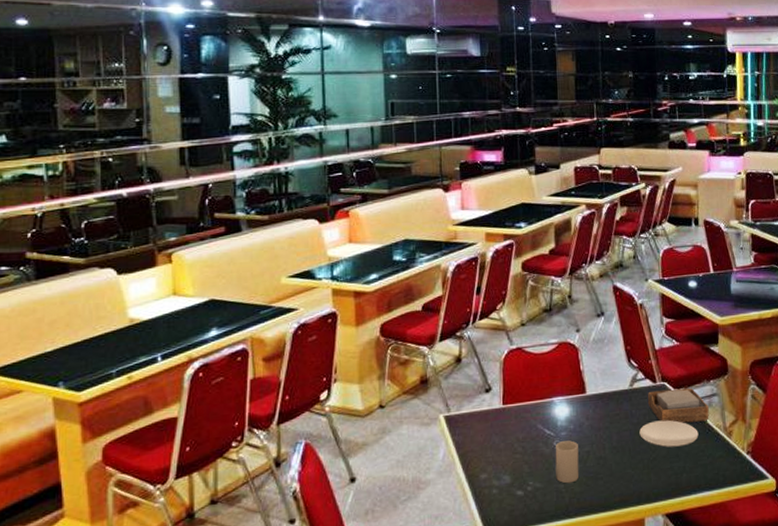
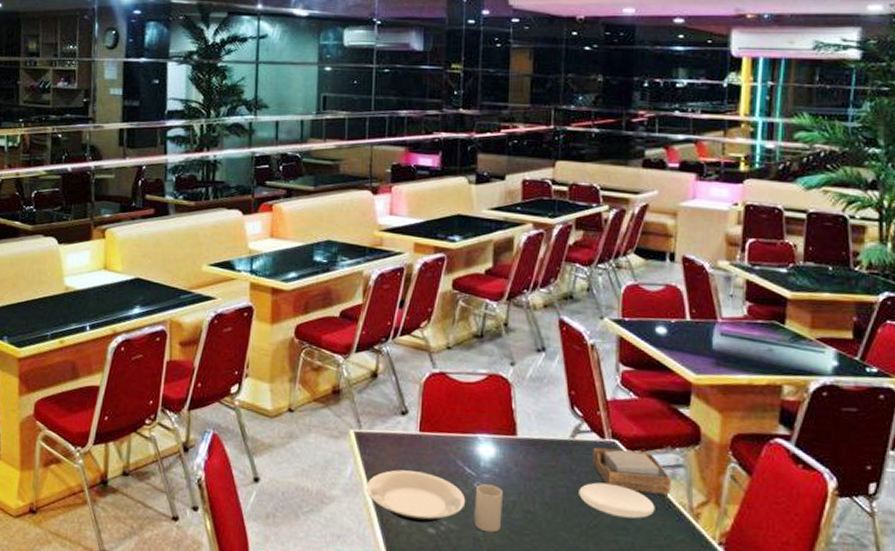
plate: none [459,441,548,489] -> present [366,469,466,523]

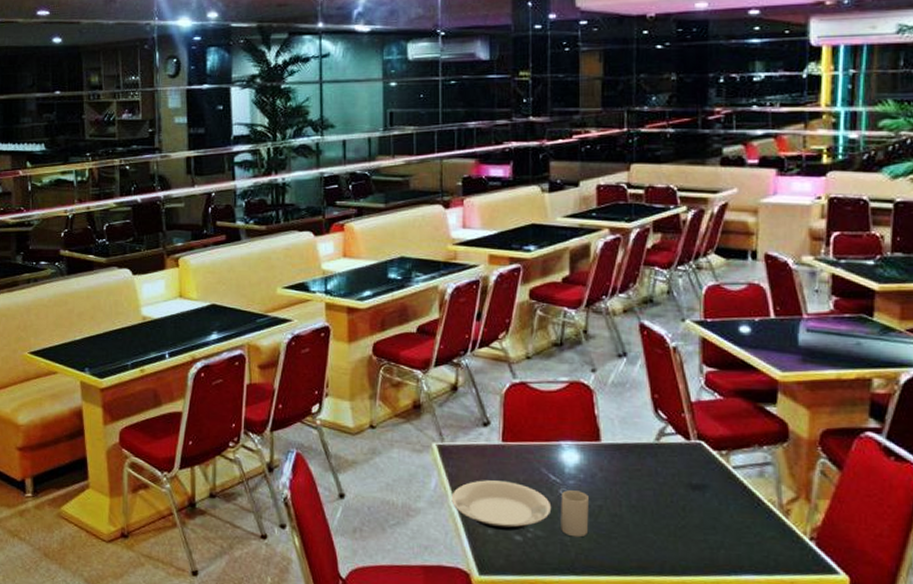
plate: present [579,482,655,519] -> none [666,483,744,519]
napkin holder: present [591,447,671,495] -> none [677,449,759,493]

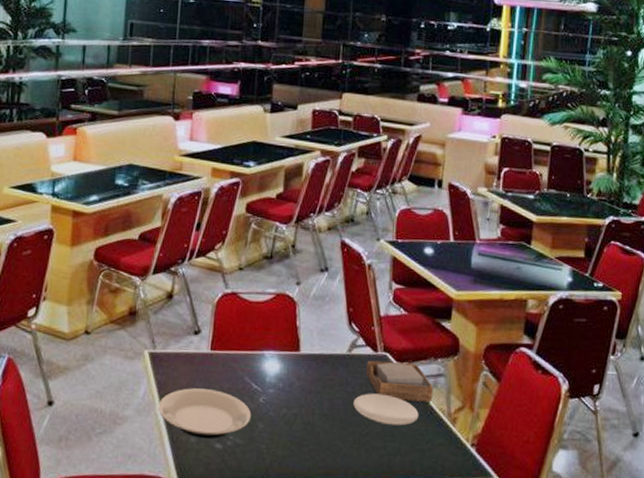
cup: present [560,490,589,538] -> none [258,399,286,445]
plate: none [666,483,744,519] -> present [353,393,419,427]
napkin holder: none [677,449,759,493] -> present [365,360,433,403]

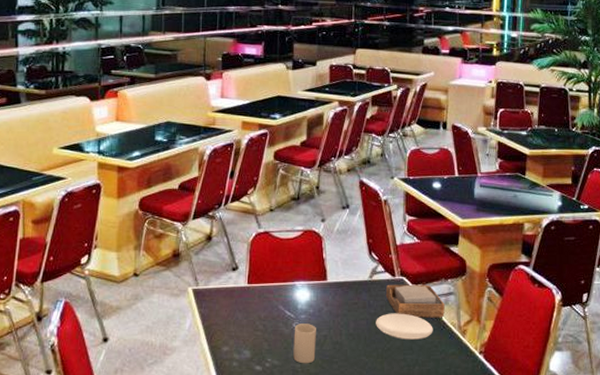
plate: present [158,388,252,439] -> none [203,318,287,362]
cup: none [258,399,286,445] -> present [293,324,316,364]

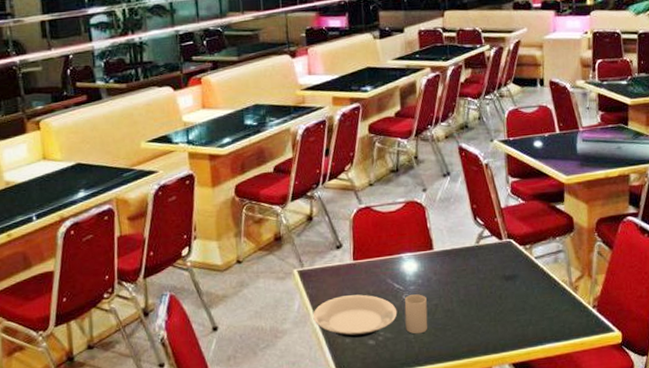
plate: none [203,318,287,362] -> present [313,294,398,338]
plate: present [376,313,433,341] -> none [486,275,545,302]
napkin holder: present [385,284,445,318] -> none [493,244,555,279]

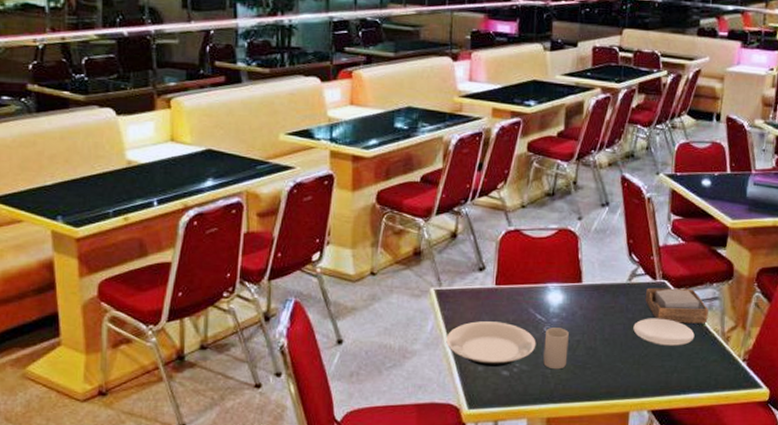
plate: none [486,275,545,302] -> present [633,318,695,347]
napkin holder: none [493,244,555,279] -> present [645,287,708,324]

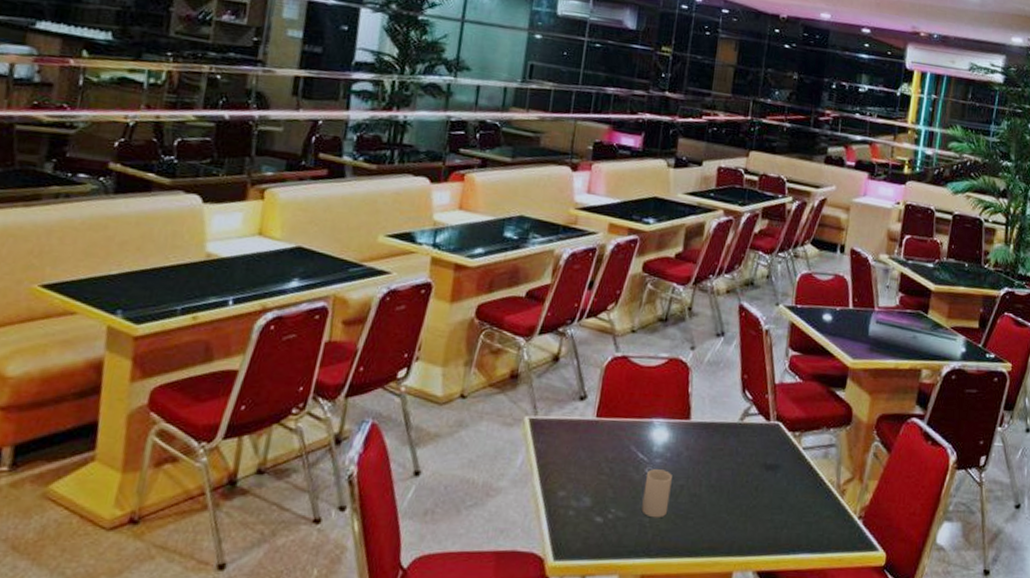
plate: present [446,321,537,366] -> none [536,457,636,512]
plate: present [633,318,695,347] -> none [742,463,808,498]
napkin holder: present [645,287,708,324] -> none [756,429,824,474]

